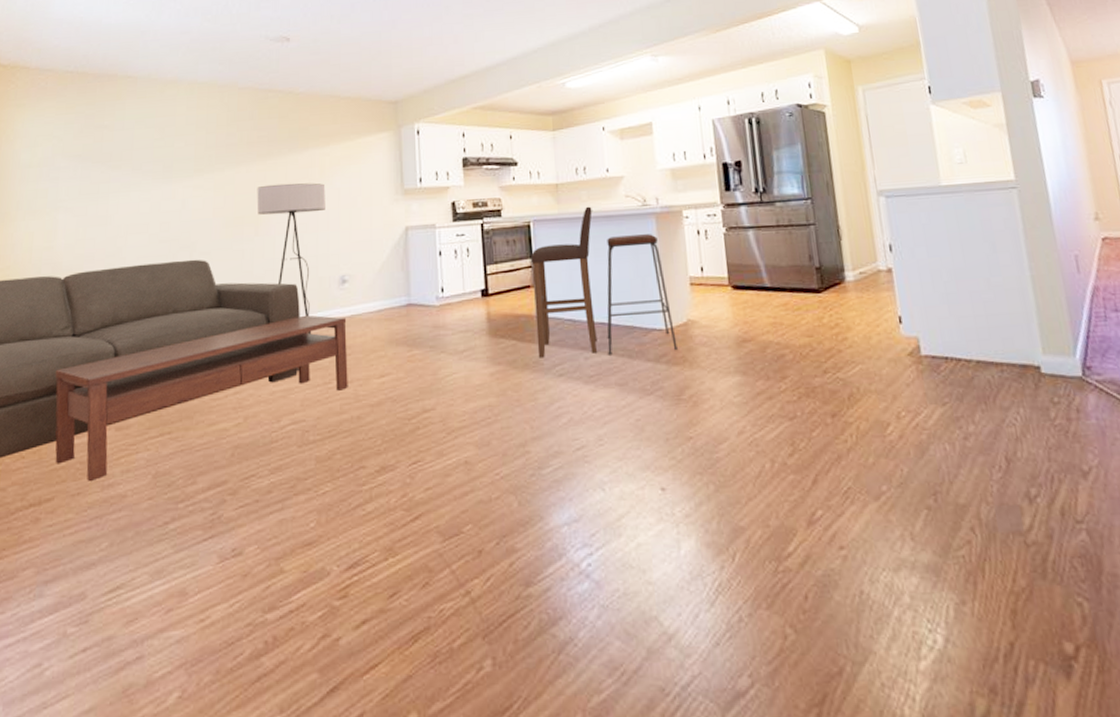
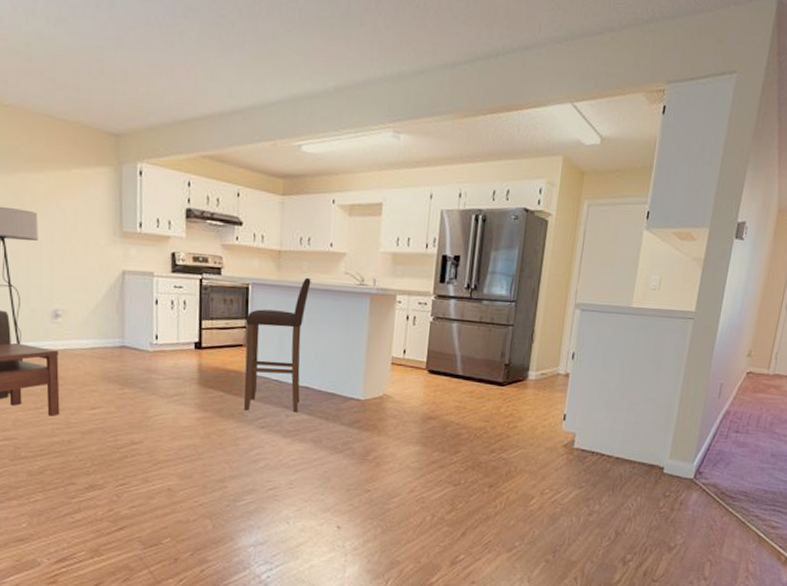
bar stool: present [607,234,677,355] -> none [308,310,371,418]

